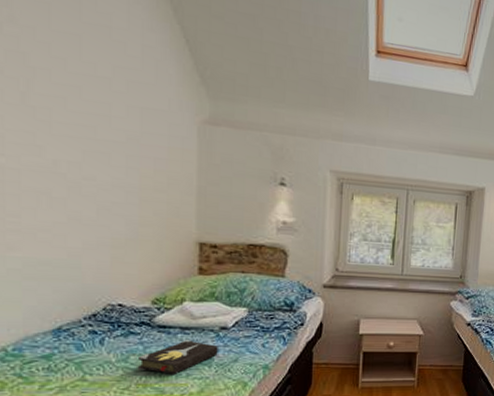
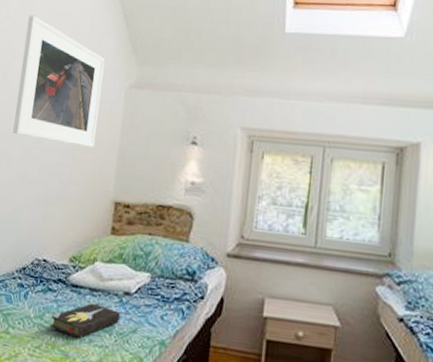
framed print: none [47,22,167,186] -> present [13,15,105,147]

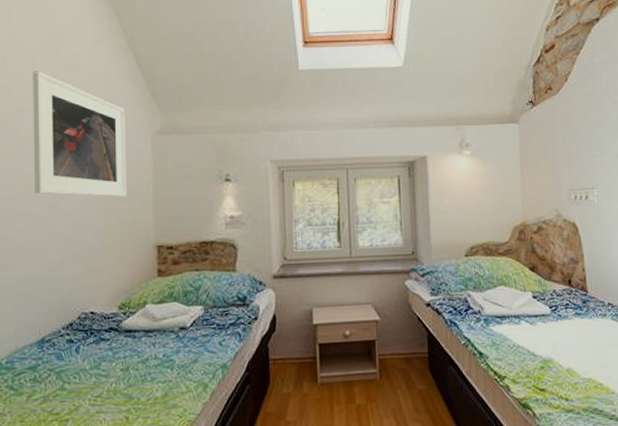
hardback book: present [49,302,120,339] -> none [108,343,179,379]

